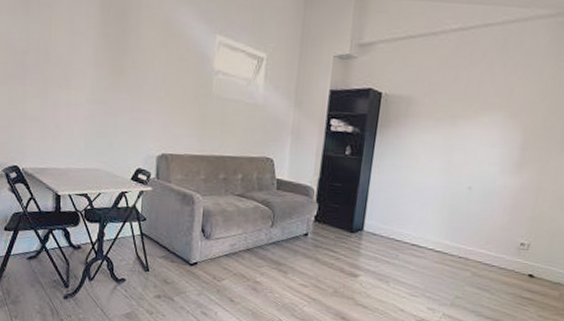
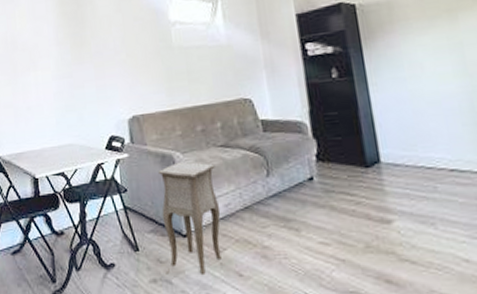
side table: none [169,202,229,296] -> present [157,161,222,275]

